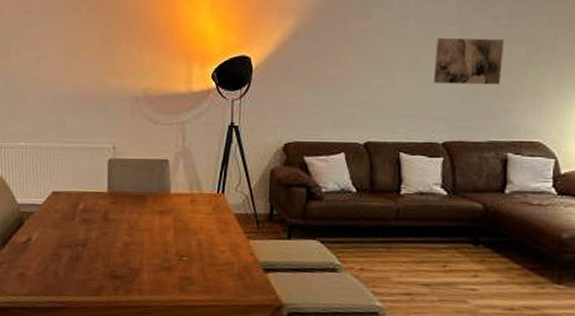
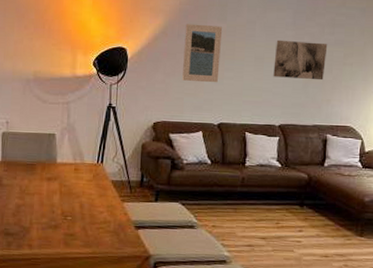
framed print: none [319,24,368,94] -> present [182,24,223,83]

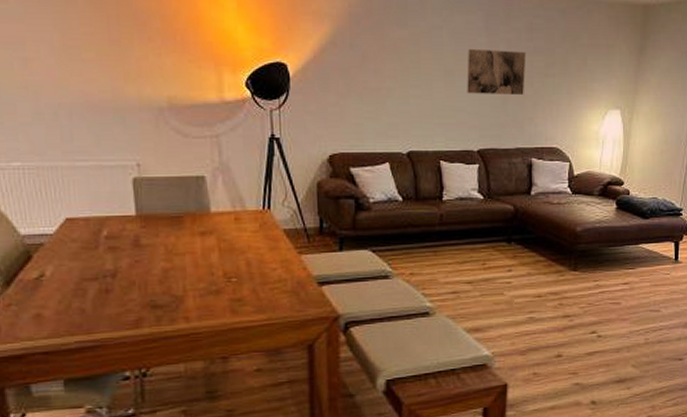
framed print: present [182,24,223,83] -> none [358,31,404,103]

